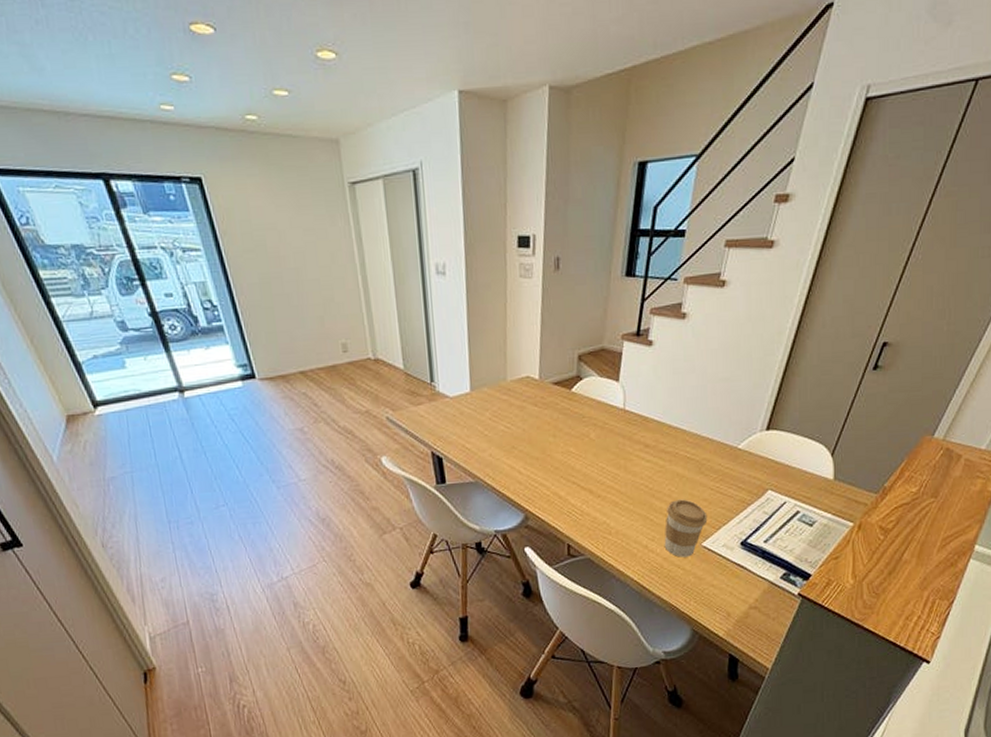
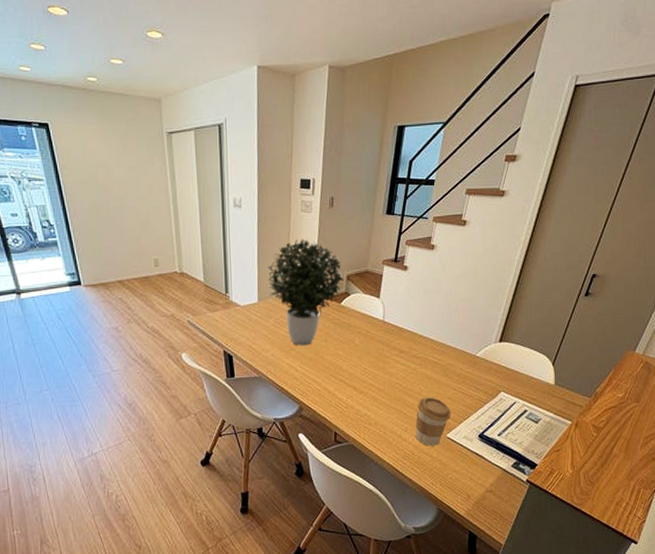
potted plant: none [479,310,575,443] -> present [267,238,344,346]

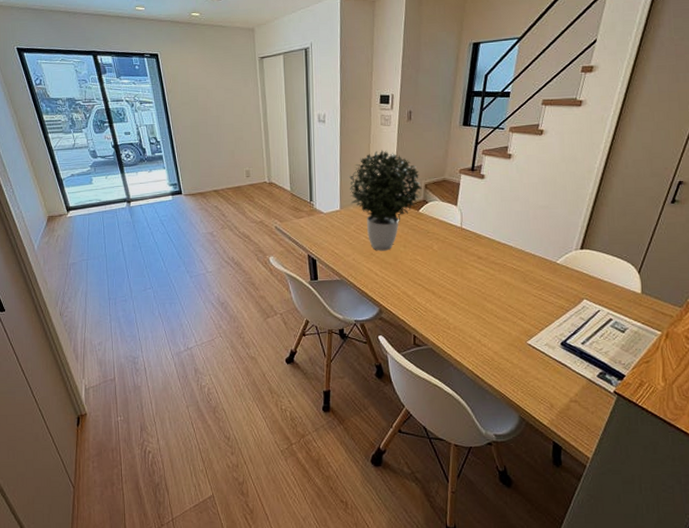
coffee cup: present [415,397,451,446] -> none [494,303,532,352]

